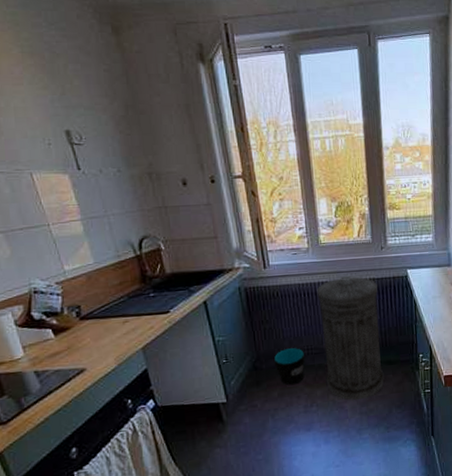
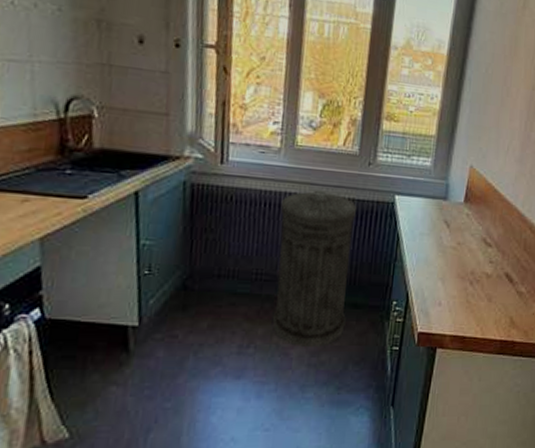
cup sleeve: present [273,348,306,386] -> none [210,269,252,317]

